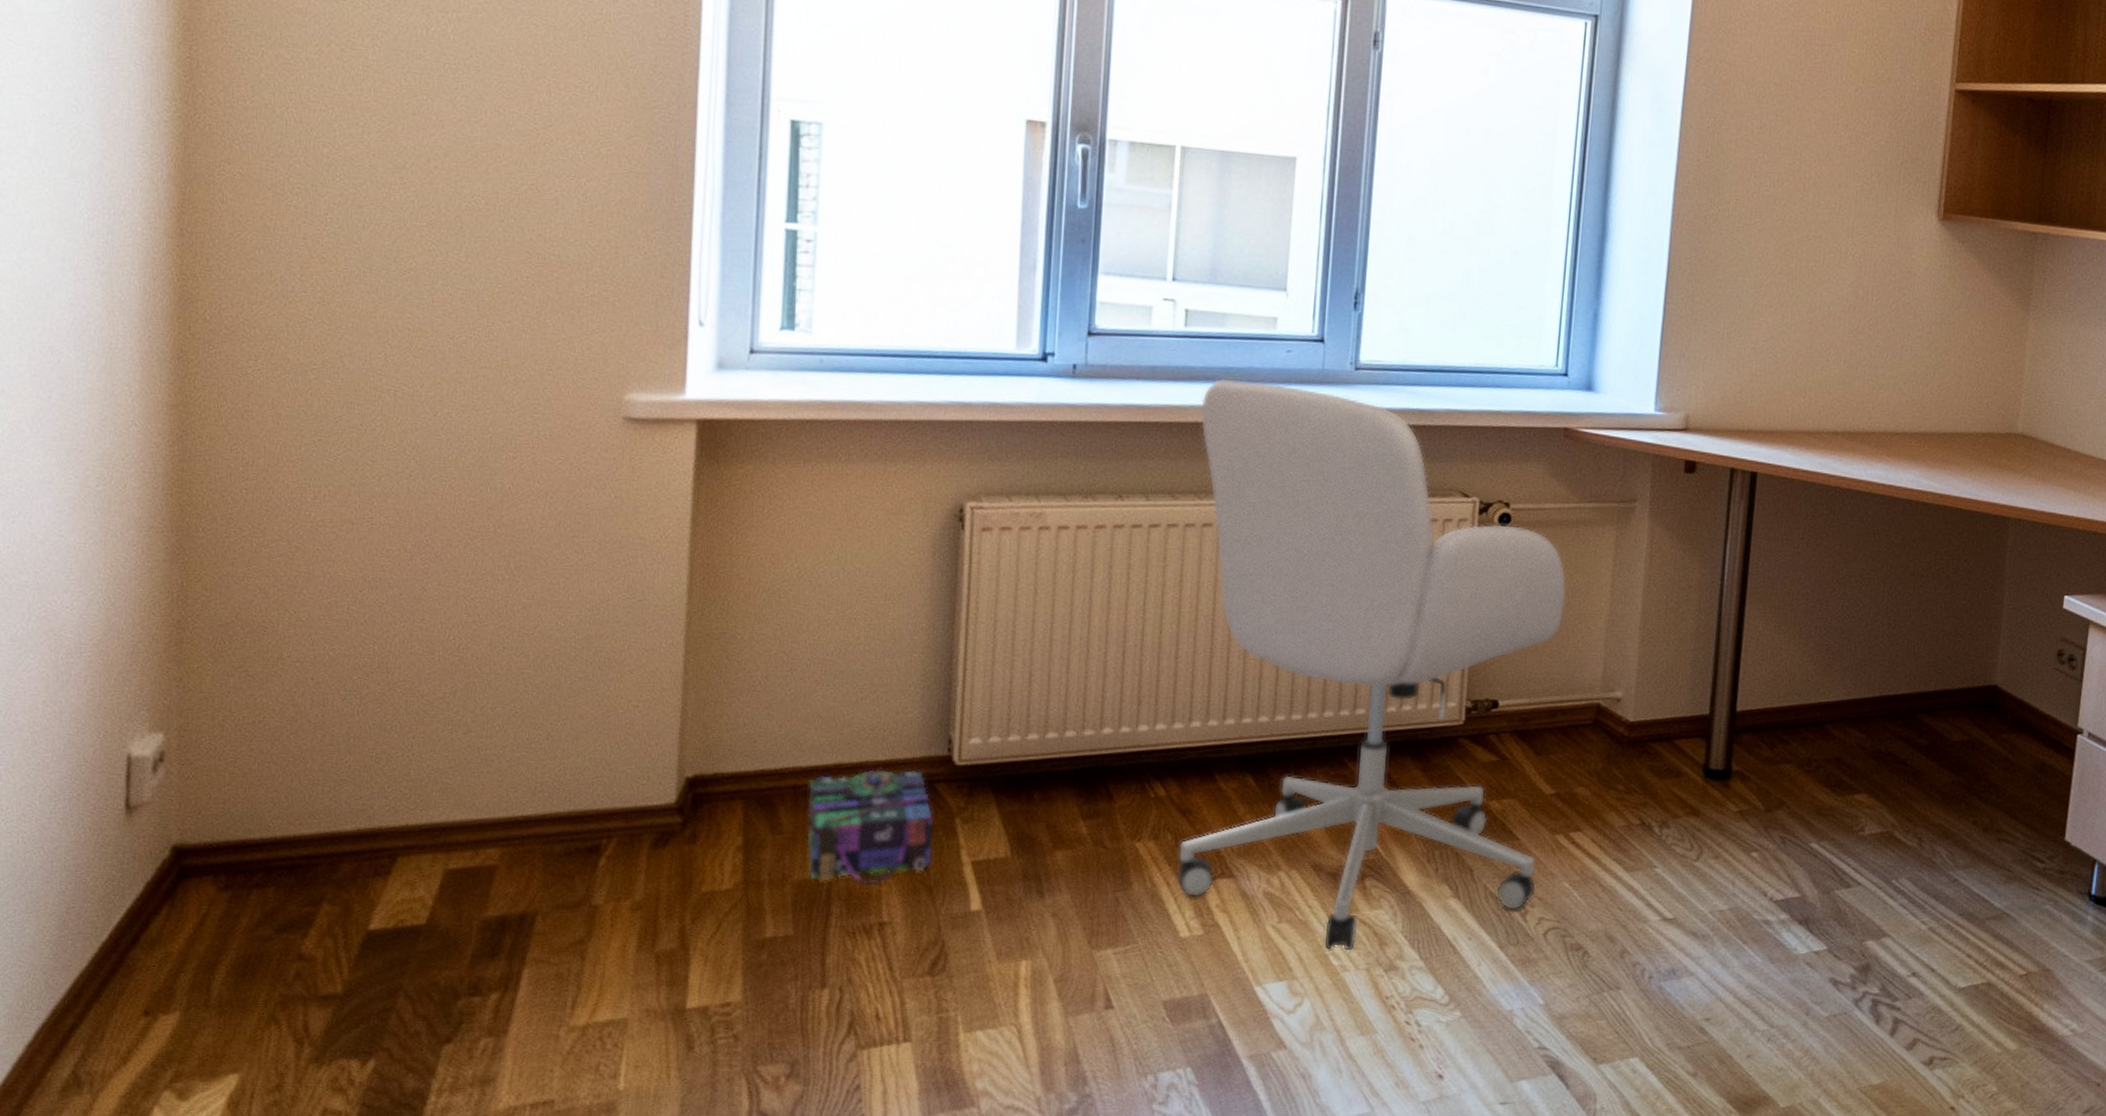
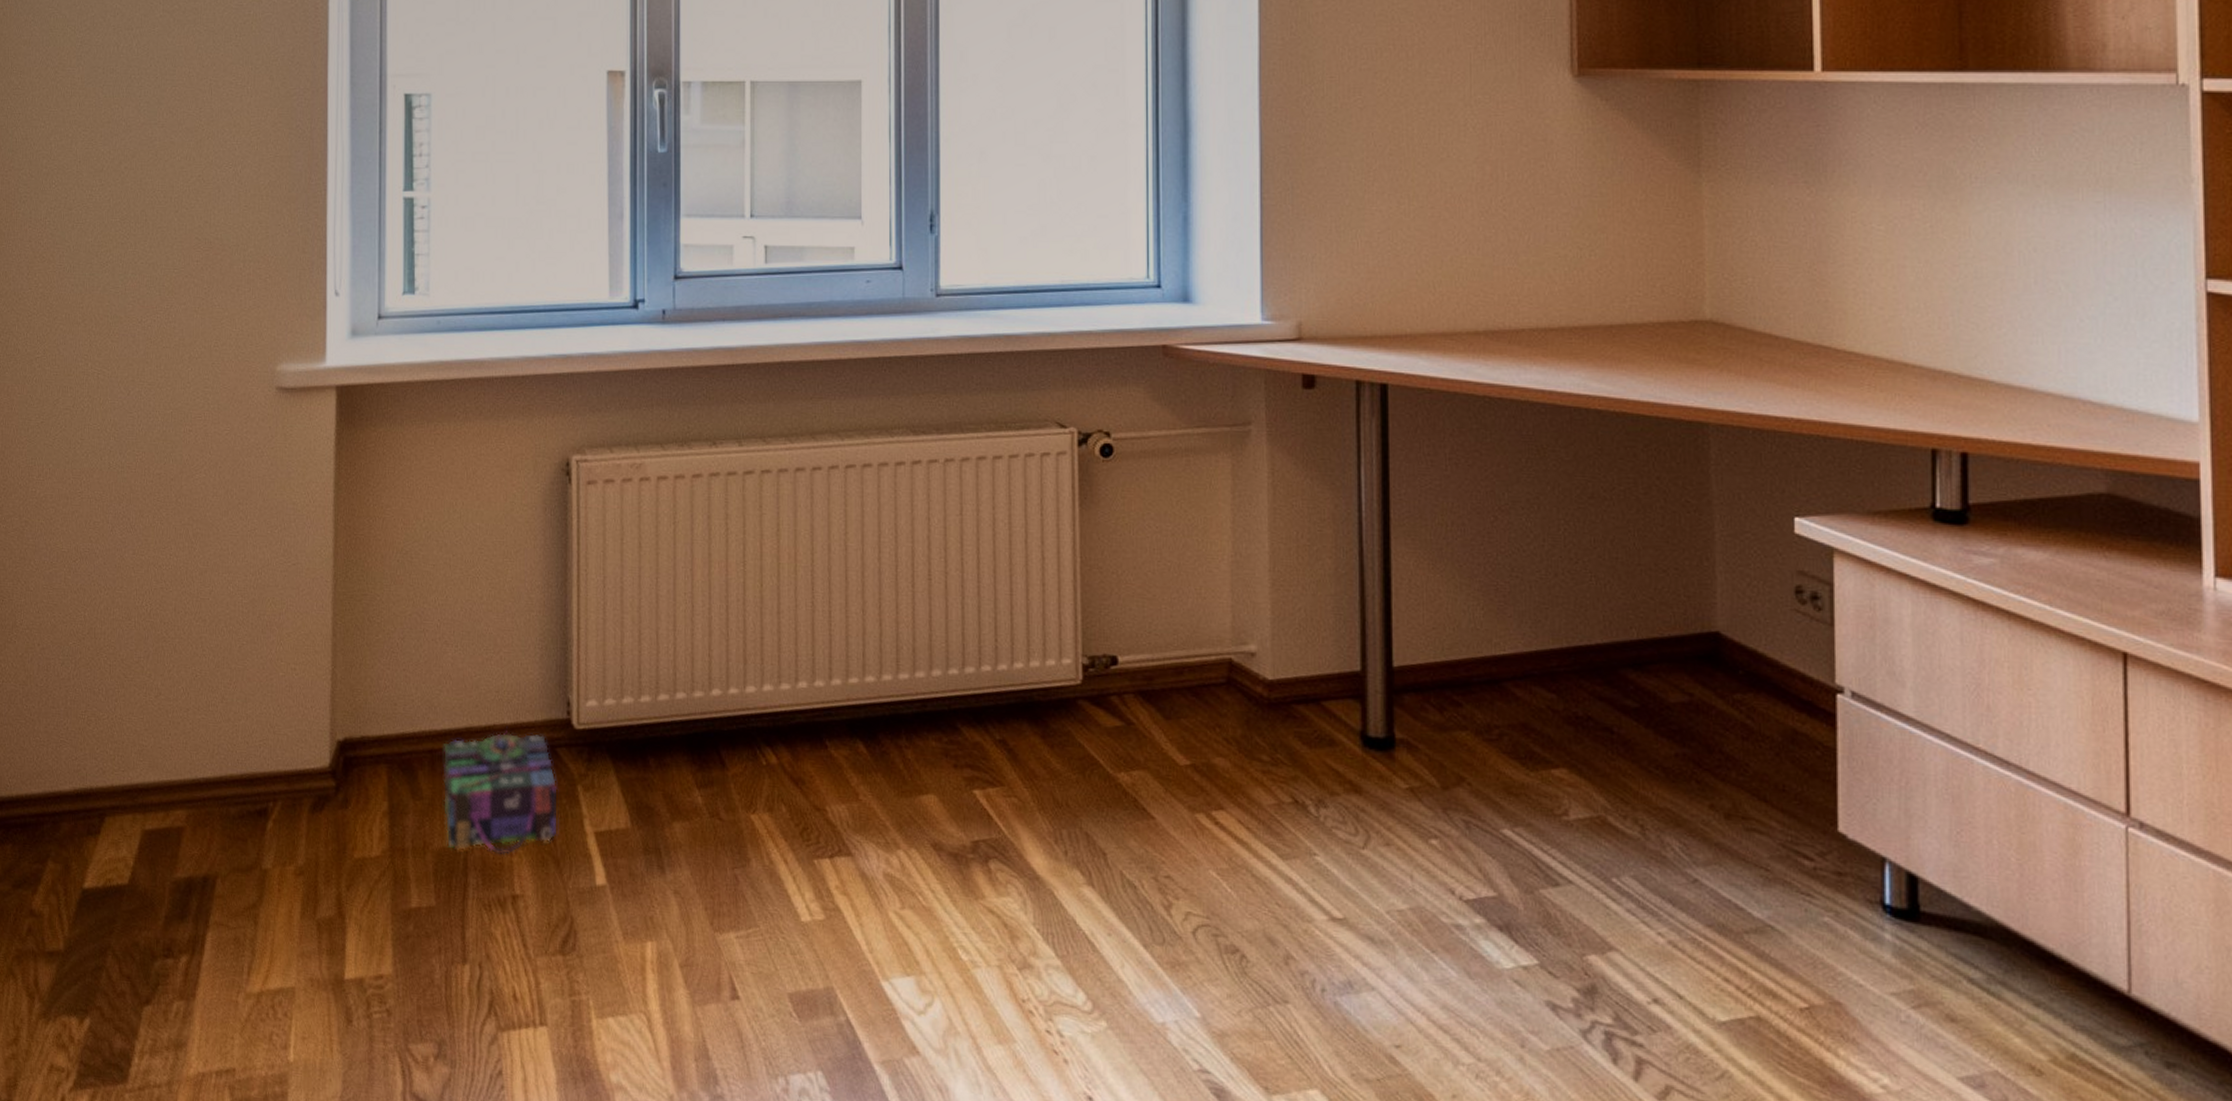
chair: present [1177,378,1567,951] -> none [786,314,1182,944]

